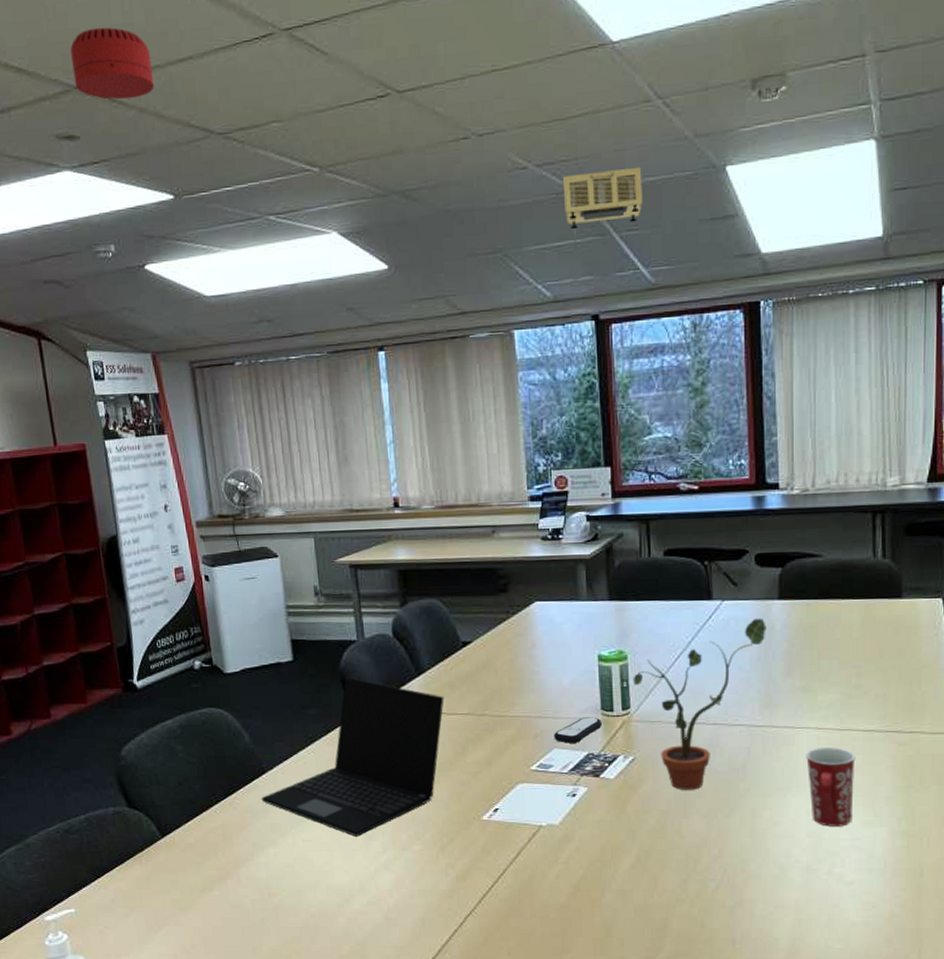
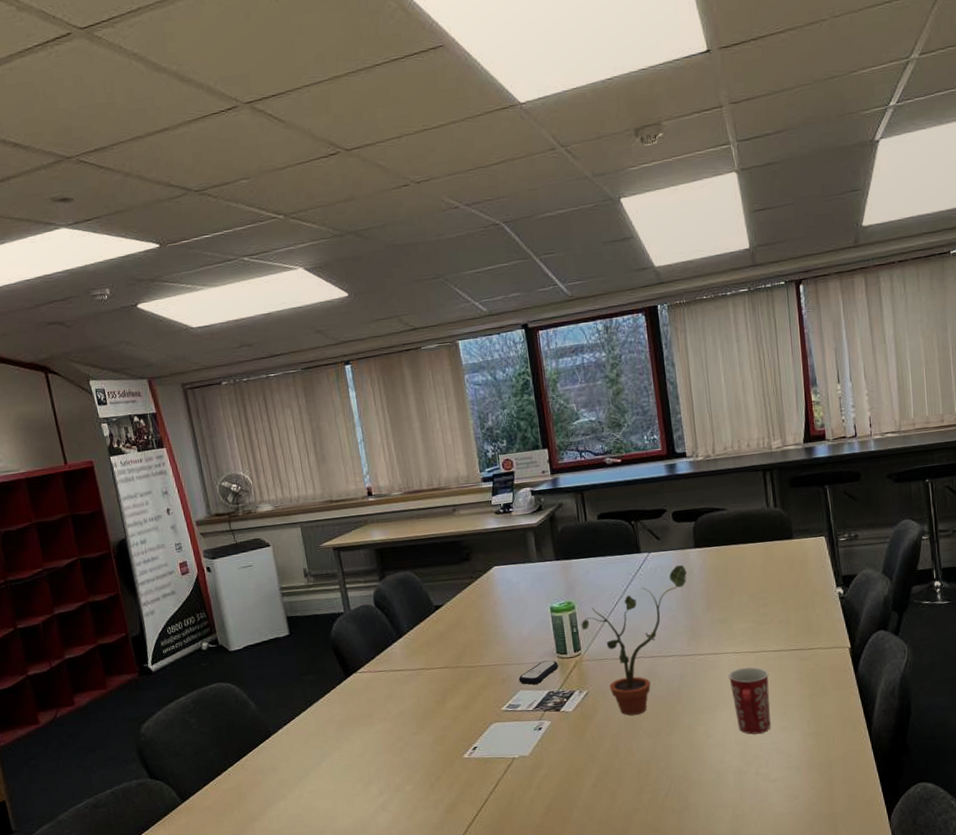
smoke detector: present [70,27,154,100] -> none [60,106,137,167]
laptop: present [261,677,444,837] -> none [269,645,424,784]
projector: present [562,167,643,248] -> none [488,202,556,270]

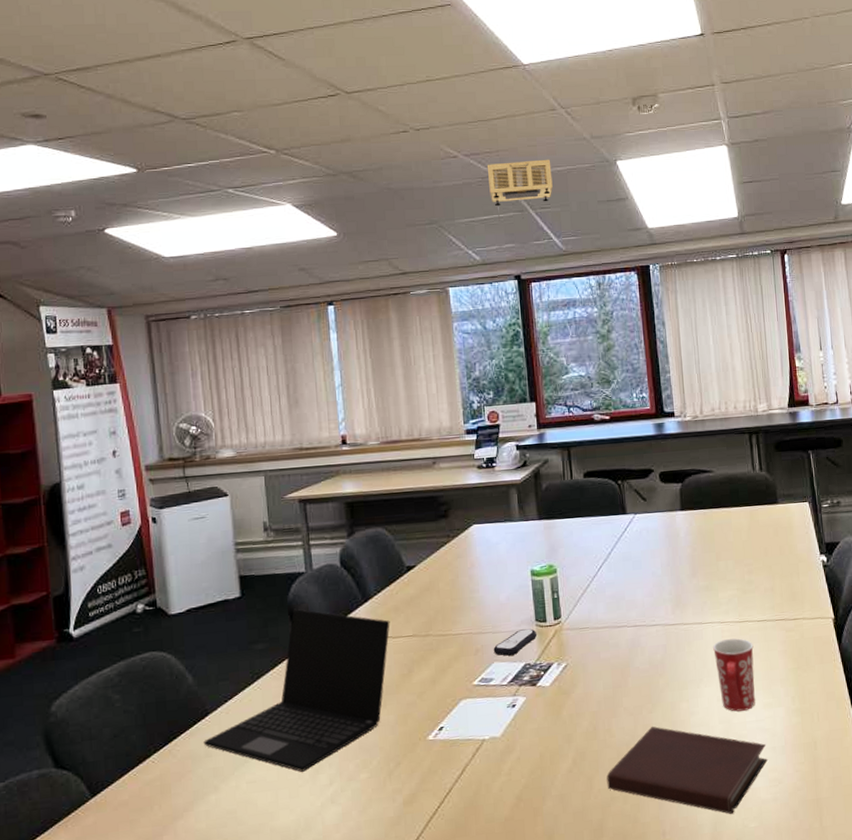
laptop: none [269,645,424,784] -> present [203,608,390,772]
projector: none [488,202,556,270] -> present [487,159,553,221]
potted plant: present [581,565,687,716] -> none [562,528,673,691]
notebook: none [629,747,783,825] -> present [606,726,768,814]

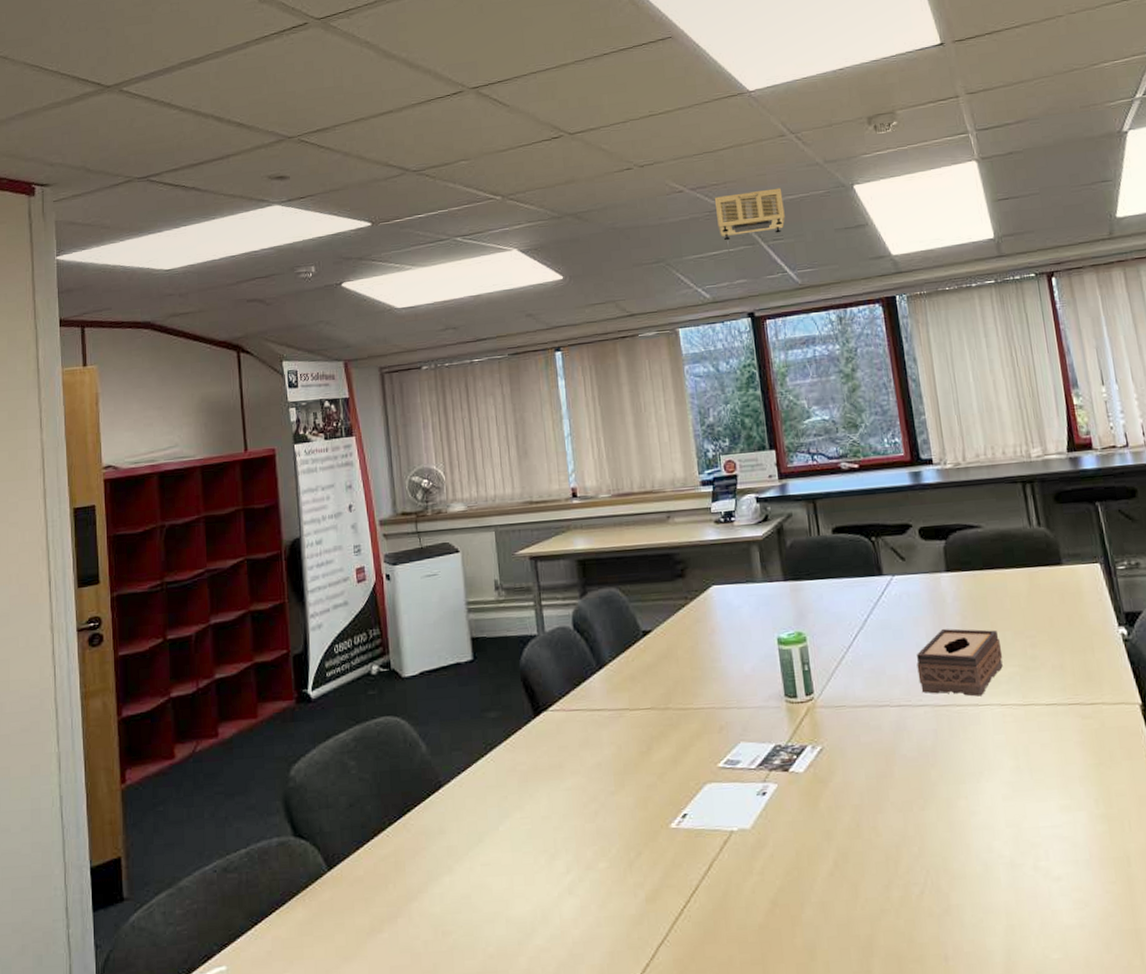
laptop: present [203,608,390,772] -> none [437,674,627,856]
remote control: present [493,628,538,656] -> none [739,705,788,735]
notebook: present [606,726,768,814] -> none [874,825,1069,940]
tissue box: none [652,559,725,616] -> present [917,628,1003,697]
mug: present [712,638,755,712] -> none [992,724,1050,814]

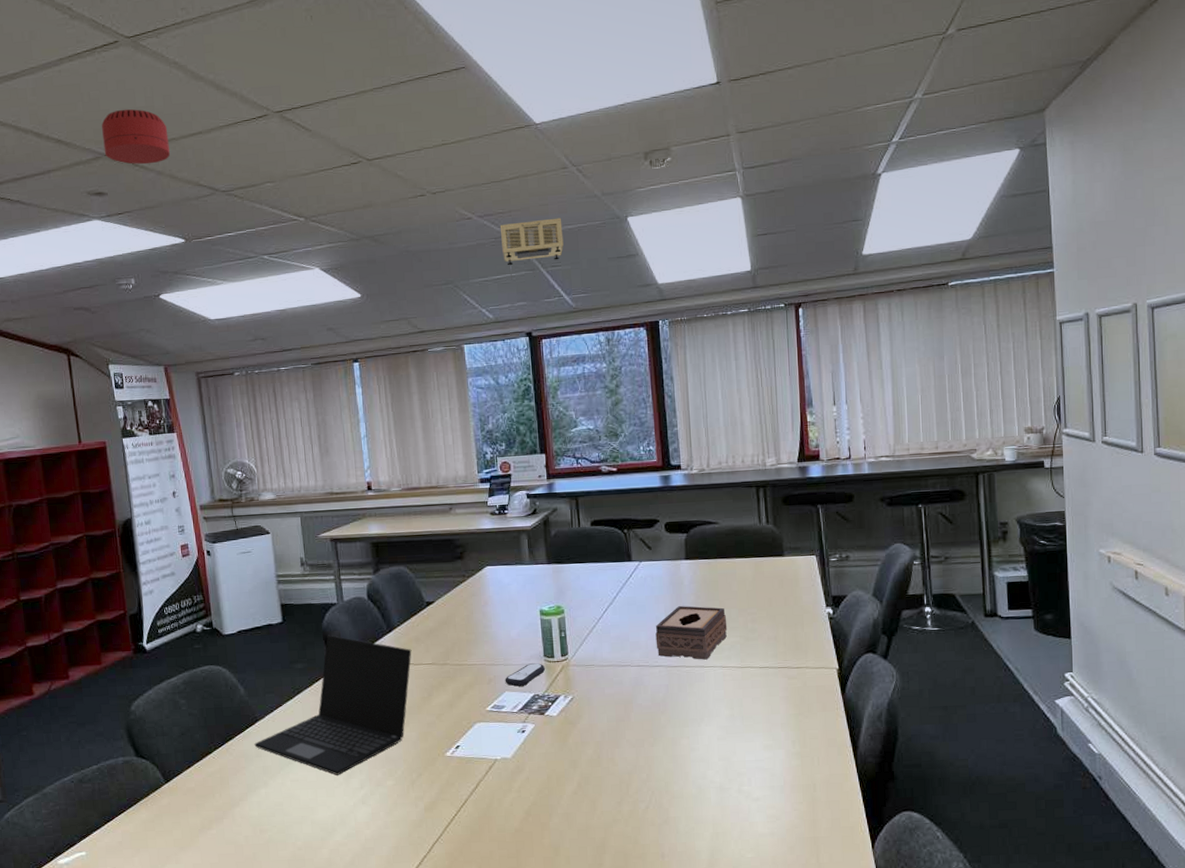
smoke detector: none [286,89,358,146] -> present [101,109,170,165]
laptop: none [437,674,627,856] -> present [254,635,412,775]
remote control: none [739,705,788,735] -> present [505,663,546,686]

